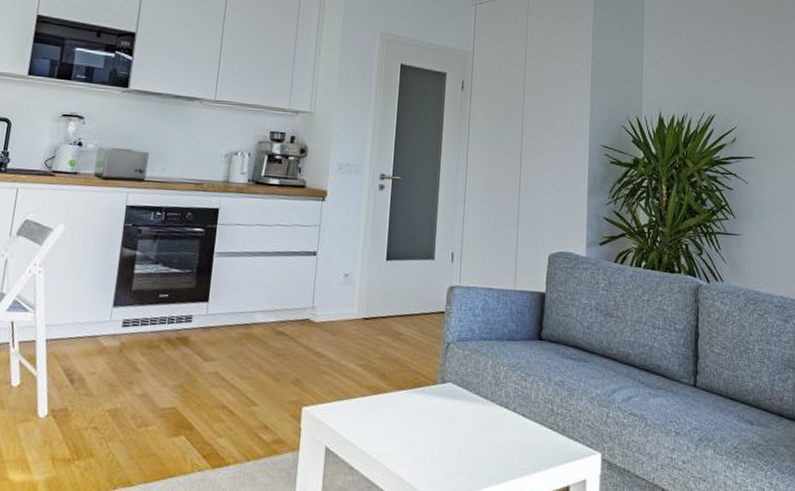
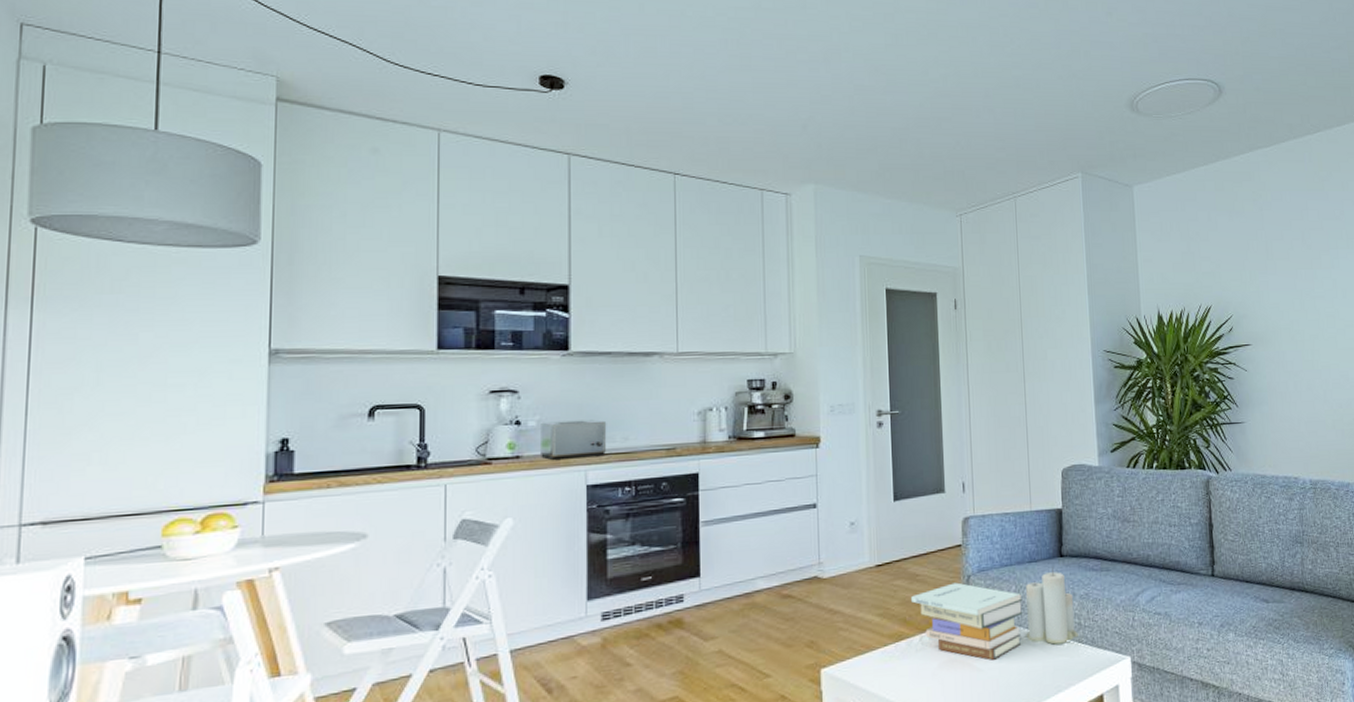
books: none [392,347,498,430] -> present [911,582,1023,660]
candle: none [498,348,550,427] -> present [1026,566,1078,645]

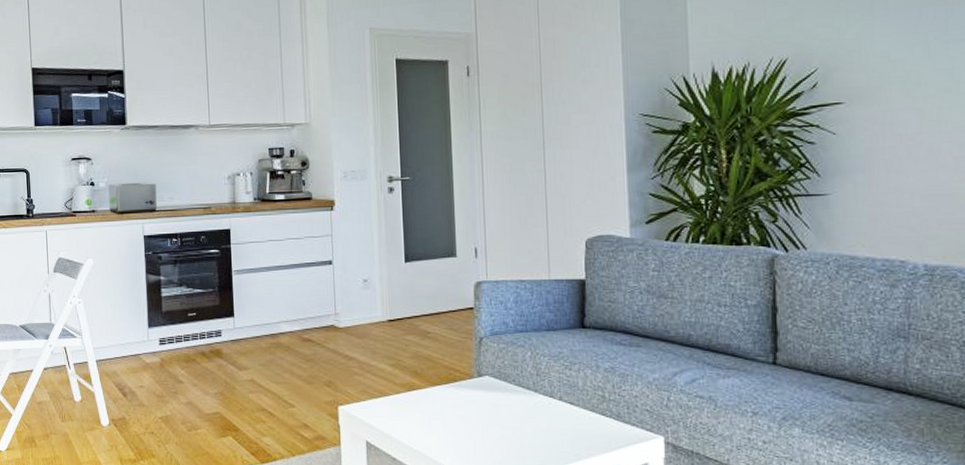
books: present [911,582,1023,660] -> none [422,343,539,420]
candle: present [1026,566,1078,645] -> none [542,337,602,414]

